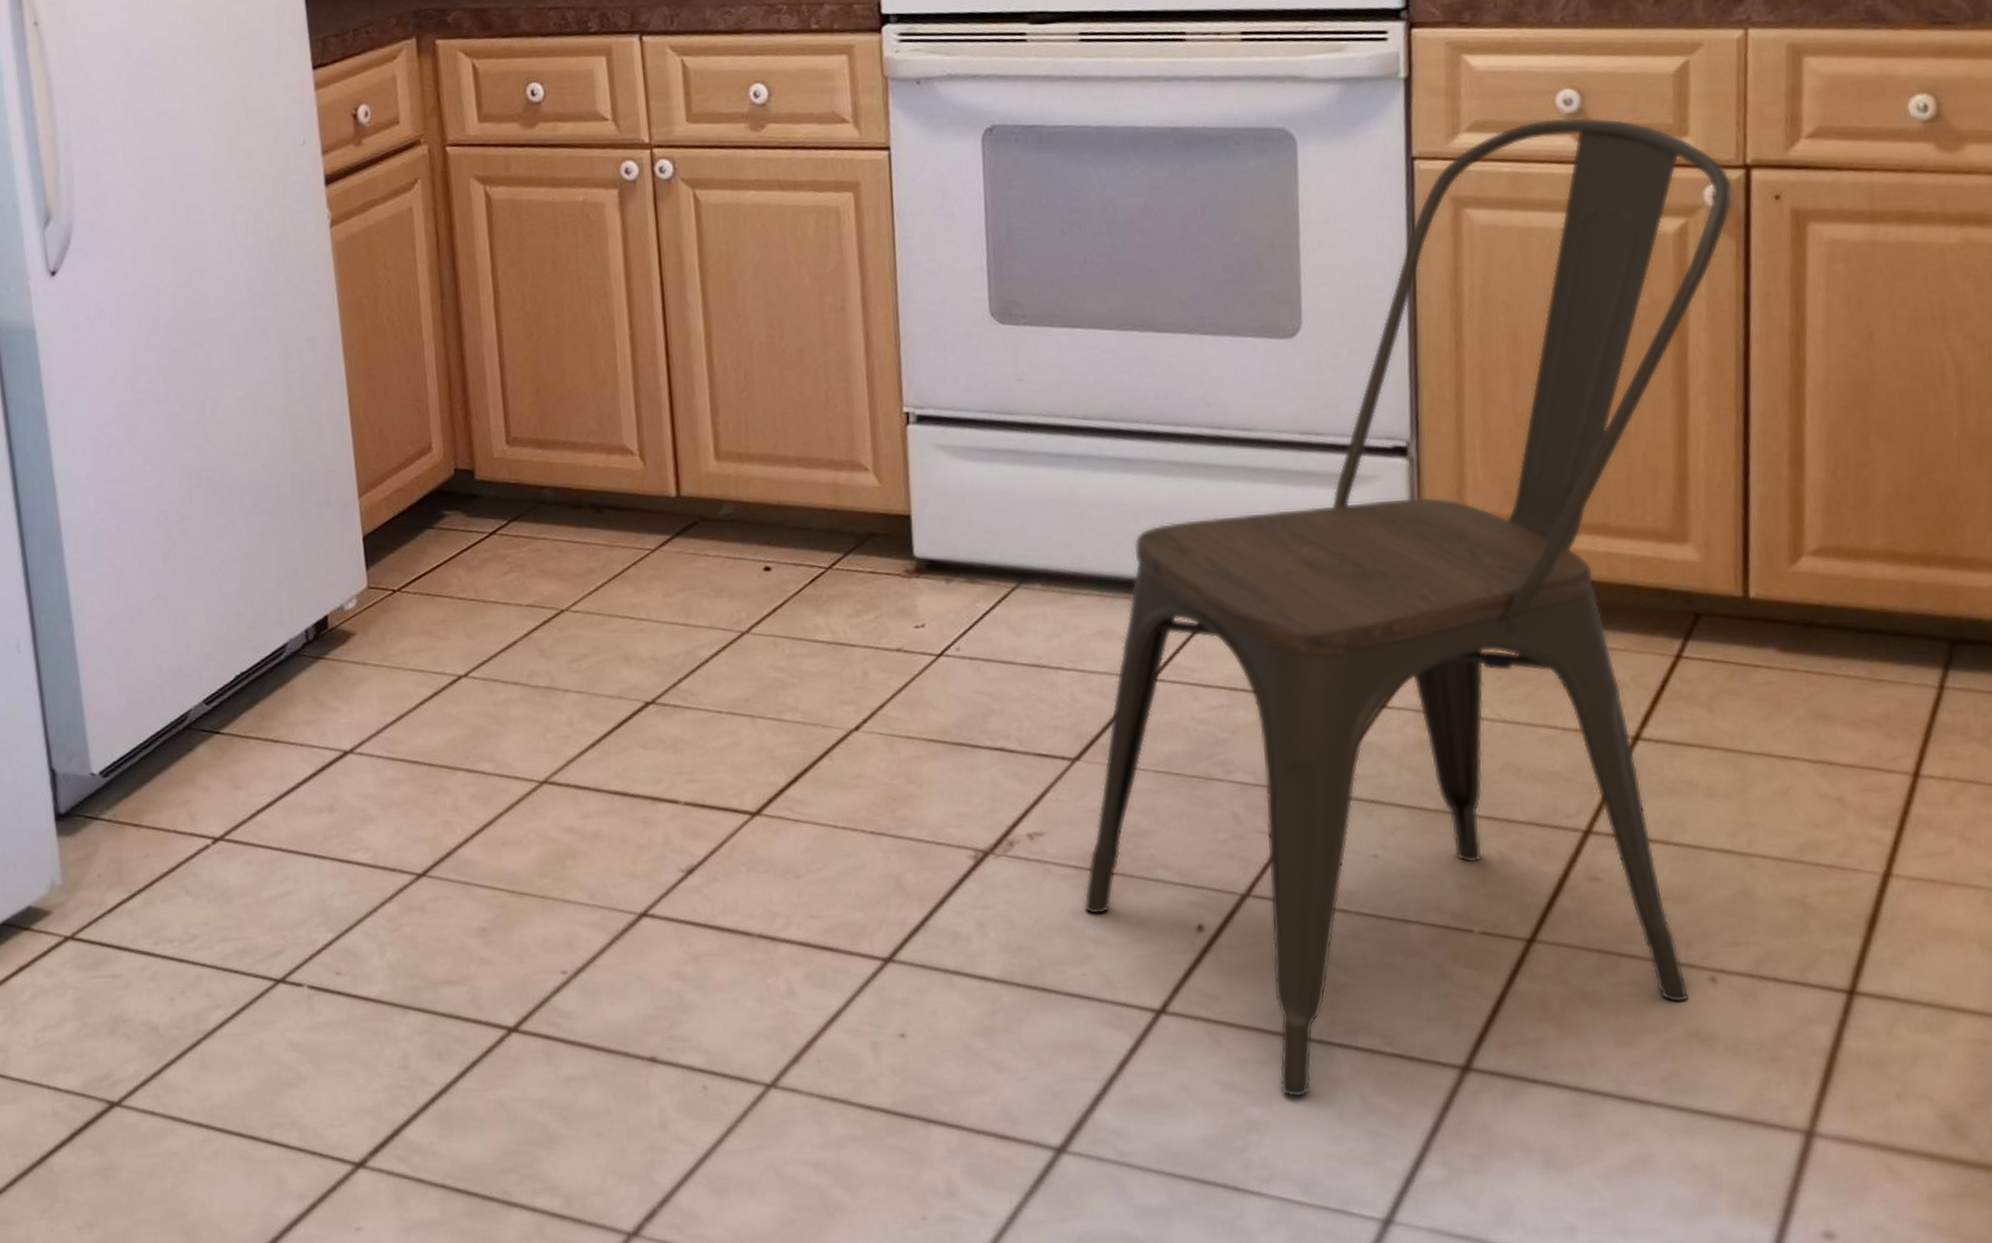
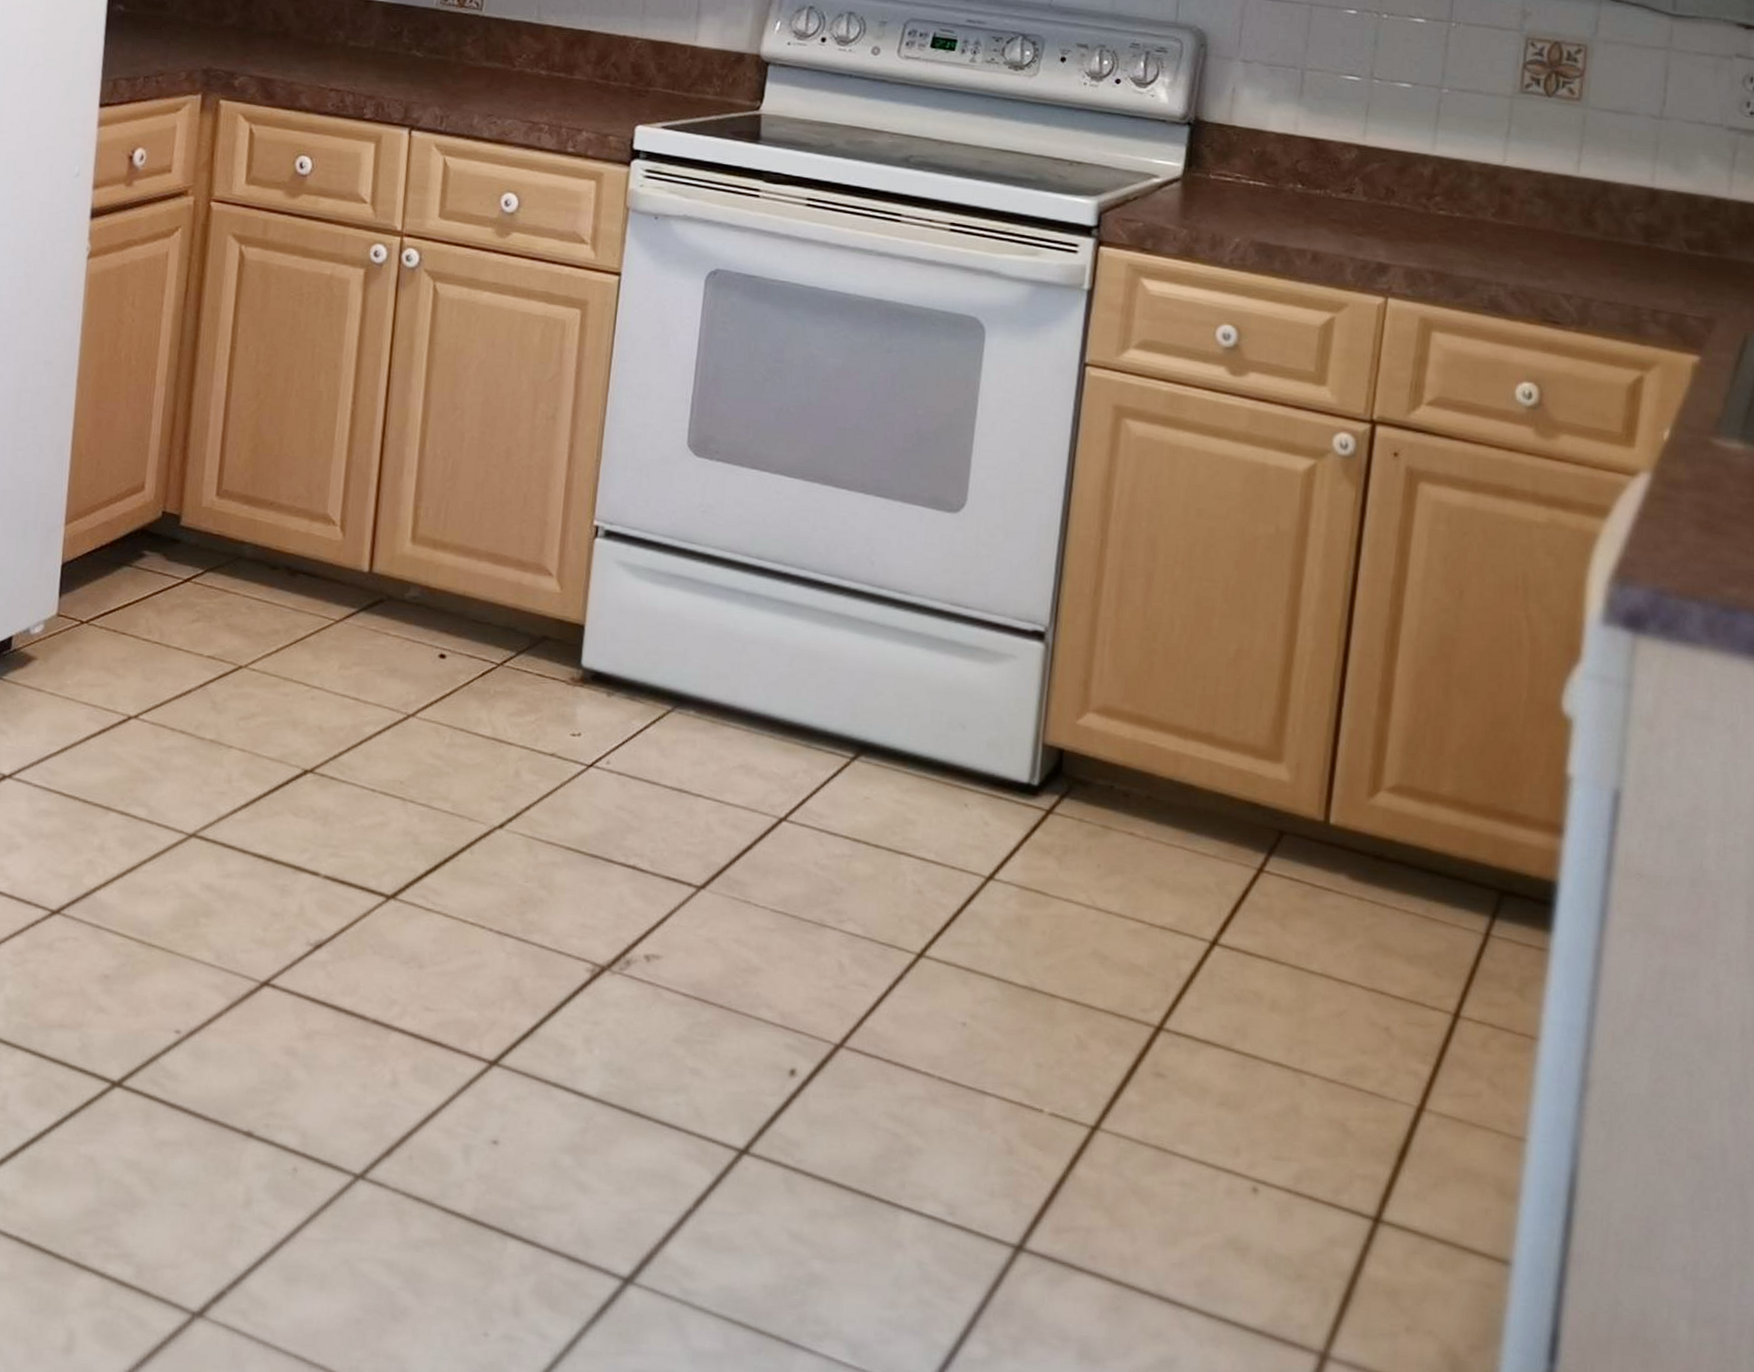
chair: present [1084,117,1734,1097] -> none [687,348,1359,1256]

